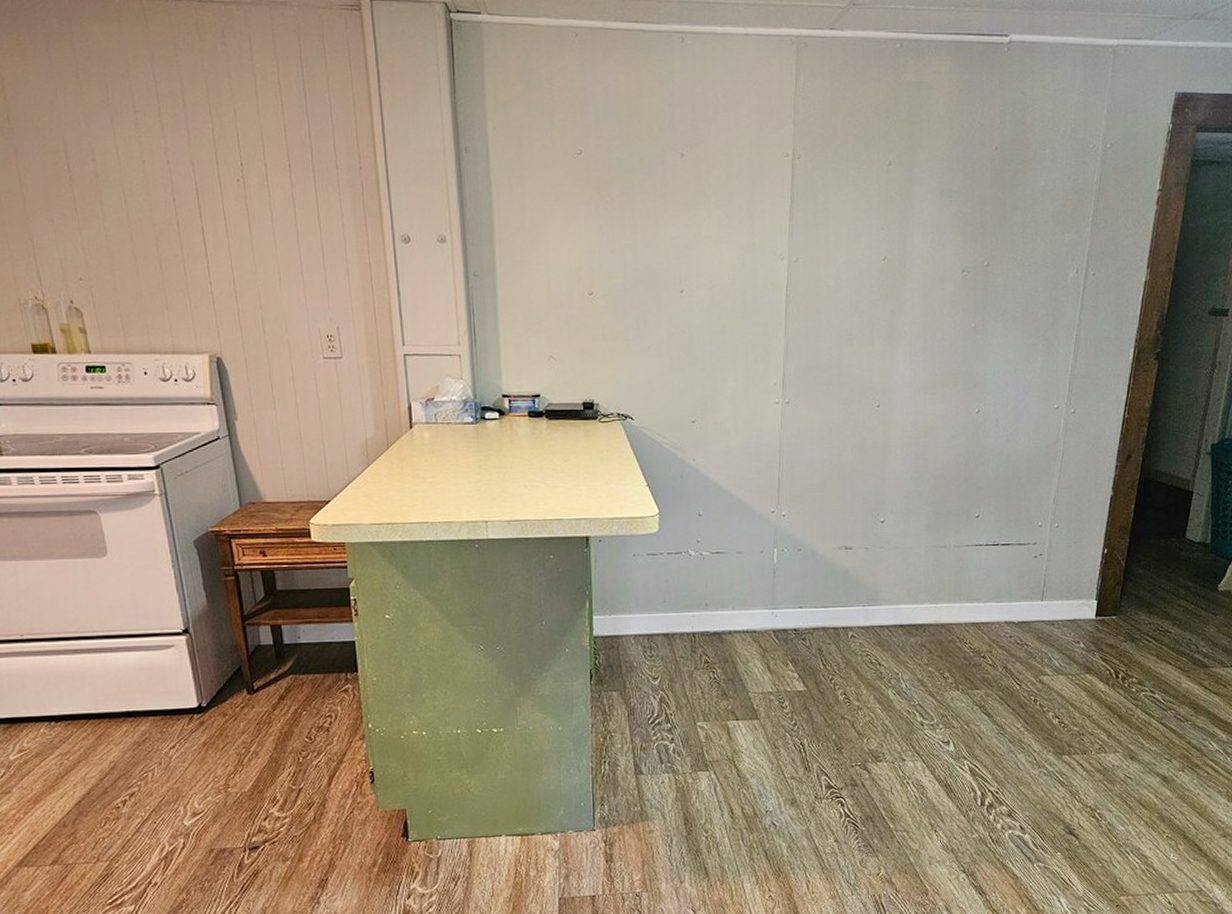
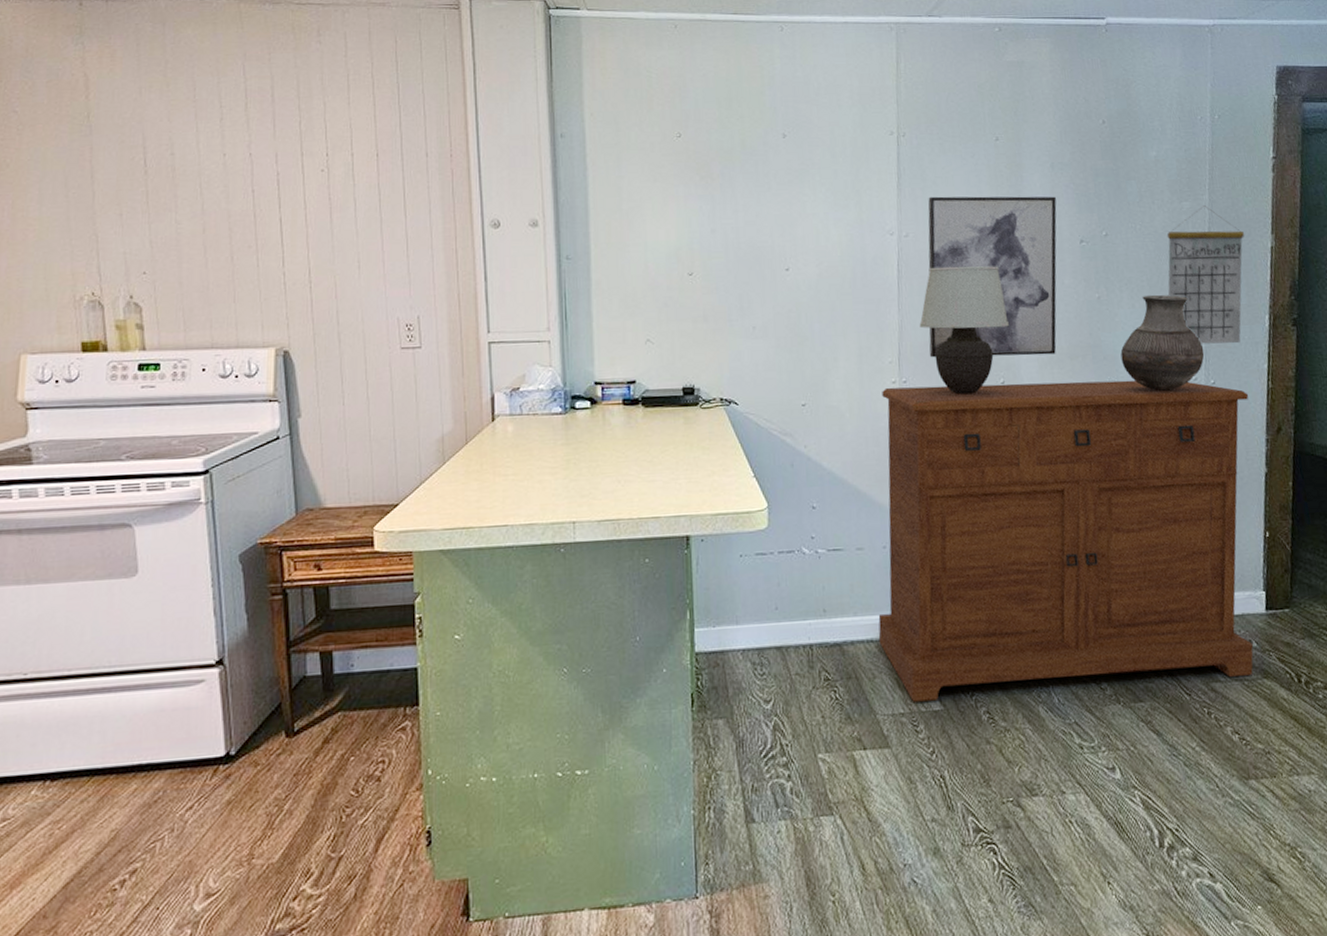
sideboard: none [753,407,1105,683] -> present [878,380,1254,702]
table lamp: none [804,292,888,416] -> present [919,265,1009,394]
wall art: none [811,222,942,381] -> present [928,196,1057,358]
vase: none [990,325,1069,418] -> present [1120,294,1205,391]
calendar: none [1041,238,1120,375] -> present [1166,205,1244,344]

